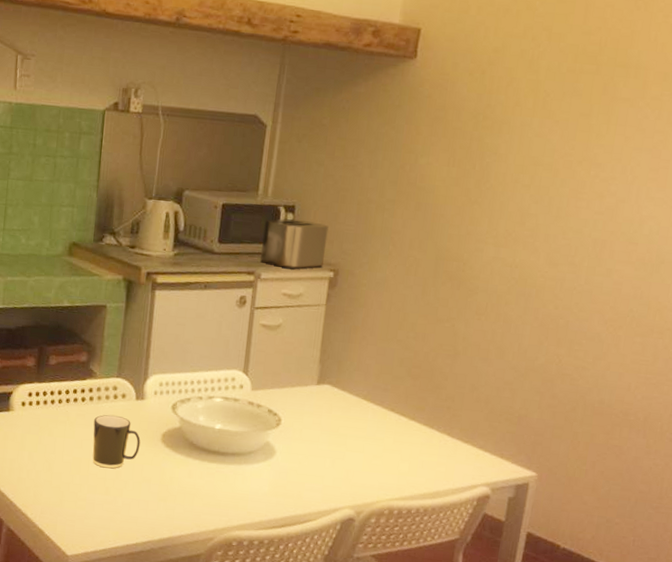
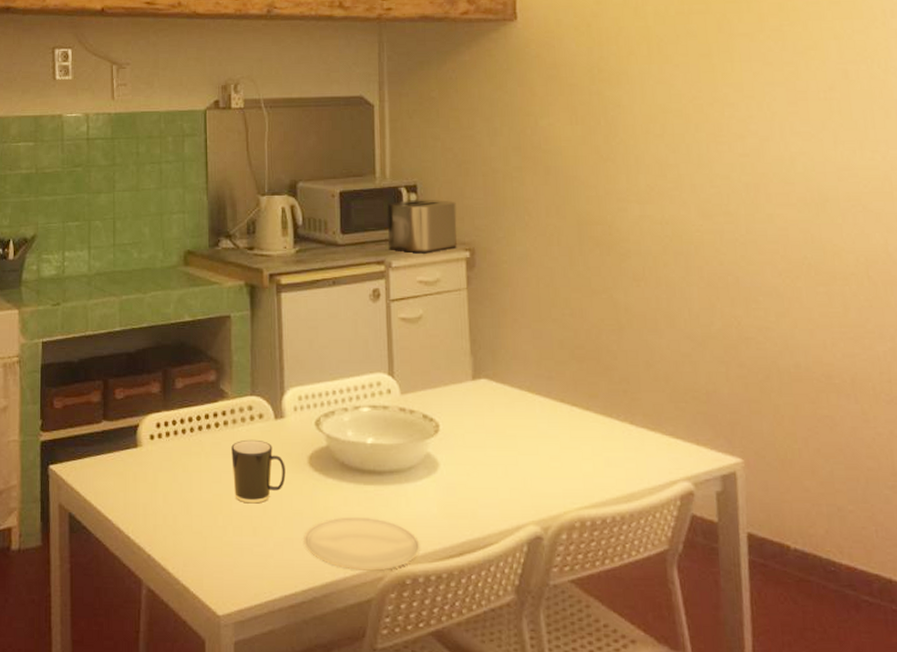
plate: none [149,486,249,533] -> present [304,516,420,571]

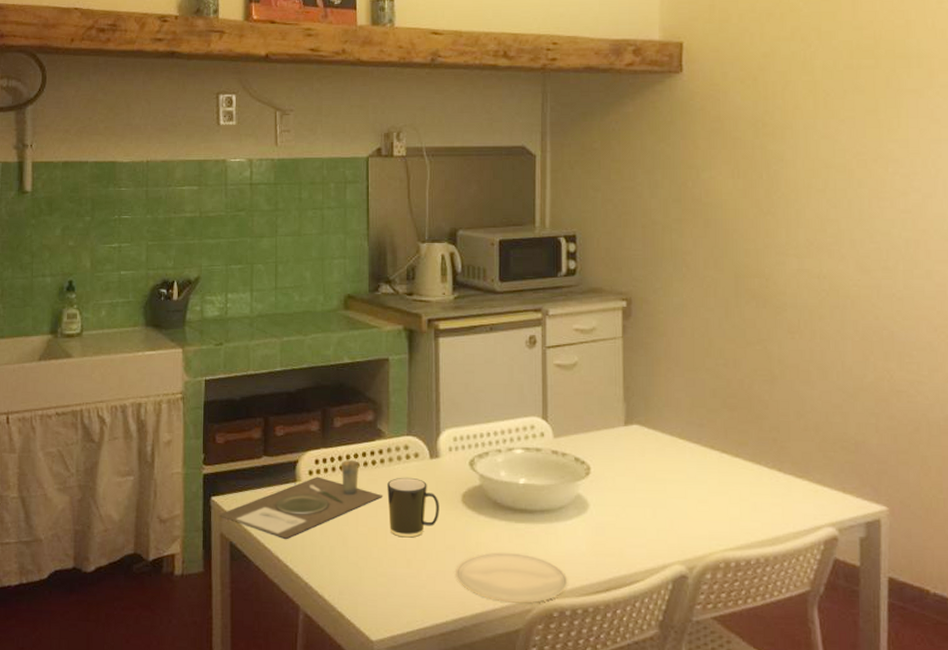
place setting: none [56,423,227,508] -> present [218,460,382,539]
toaster: present [387,199,457,254] -> none [546,249,615,303]

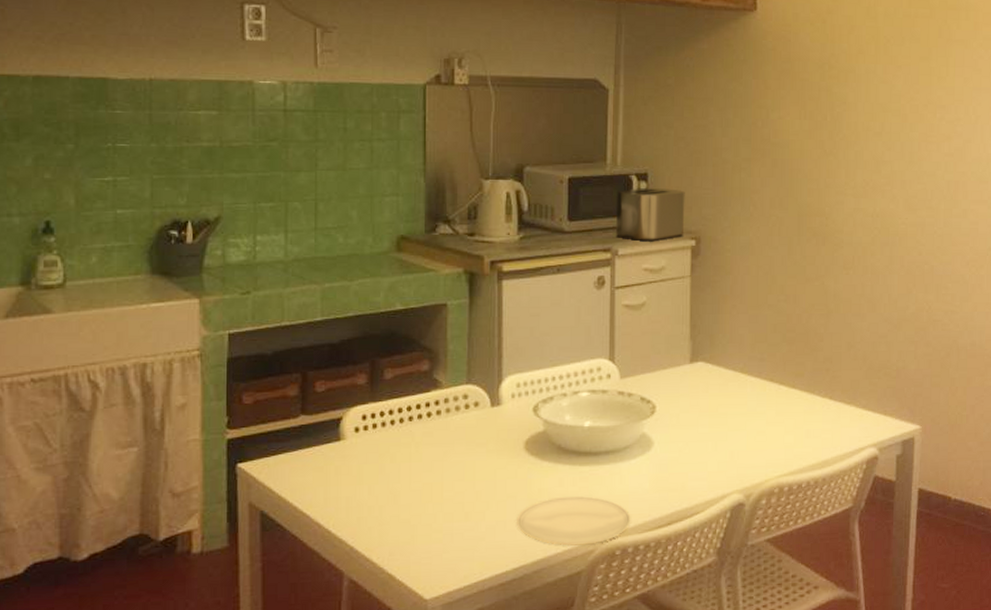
place setting: present [218,460,382,539] -> none [246,414,438,503]
mug: present [387,477,439,538] -> none [444,427,501,490]
toaster: none [546,249,615,303] -> present [616,187,685,242]

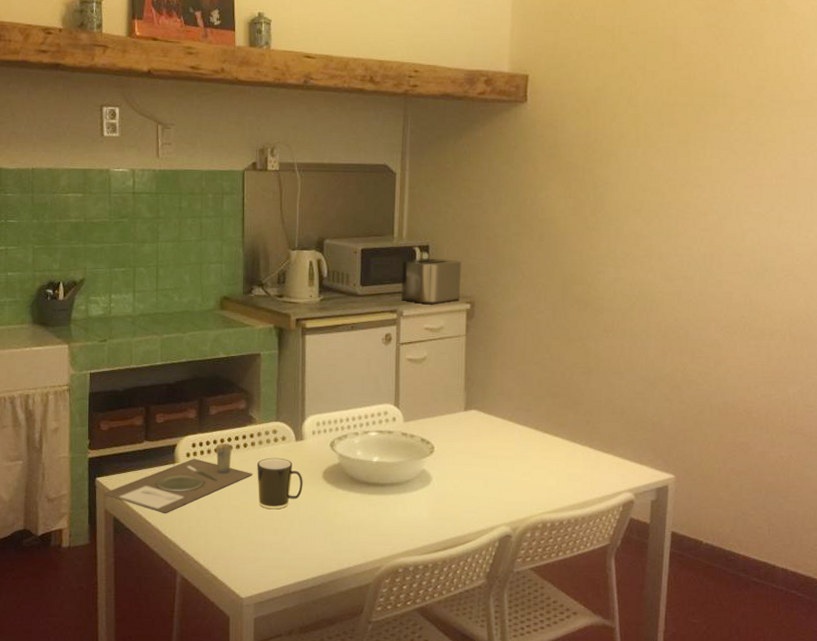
place setting: none [246,414,438,503] -> present [103,444,253,513]
mug: none [444,427,501,490] -> present [257,457,303,510]
plate: present [517,495,631,546] -> none [316,519,412,562]

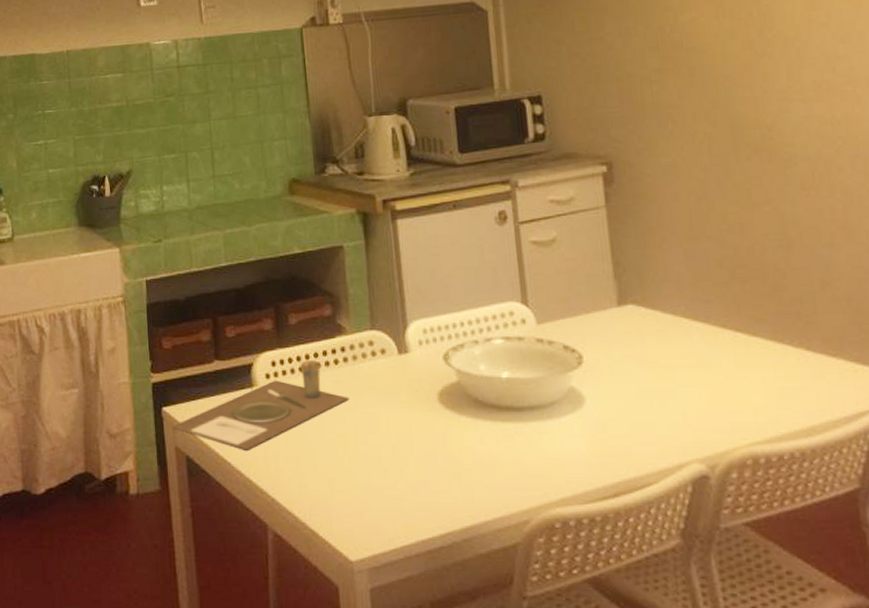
mug: present [257,457,303,510] -> none [353,376,415,444]
toaster: present [401,257,462,305] -> none [509,110,591,171]

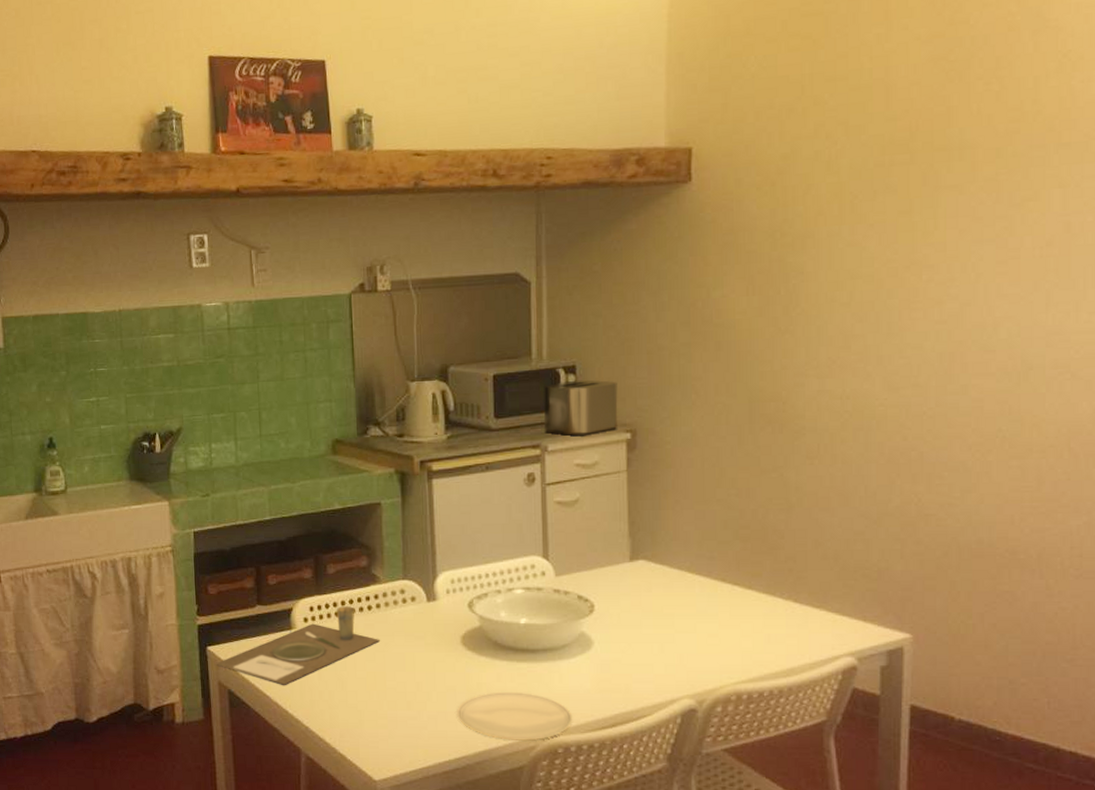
plate: none [438,456,569,514] -> present [457,691,573,741]
toaster: none [509,110,591,171] -> present [544,379,618,436]

